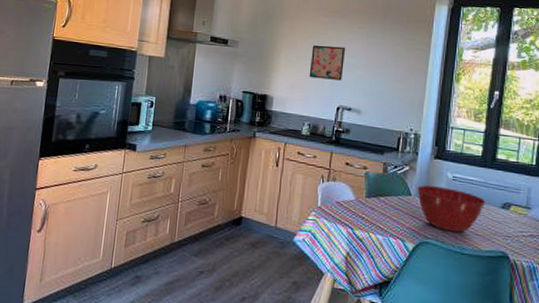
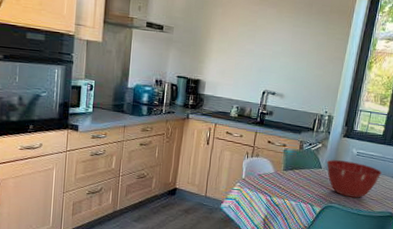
wall art: present [309,44,346,81] -> none [238,32,274,67]

